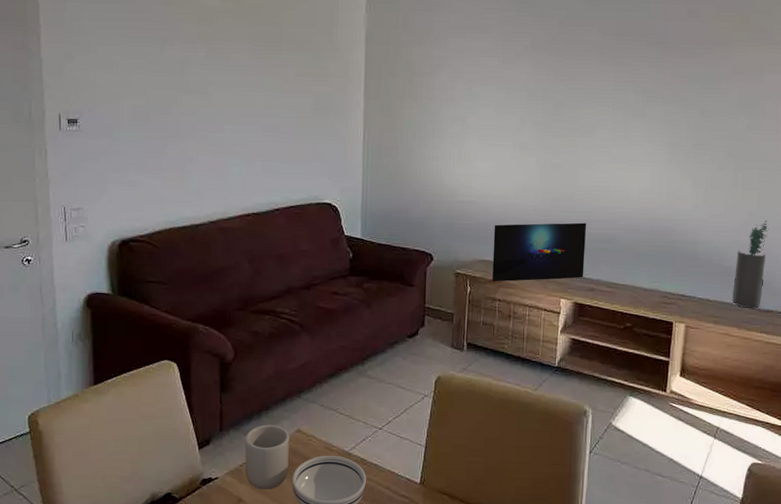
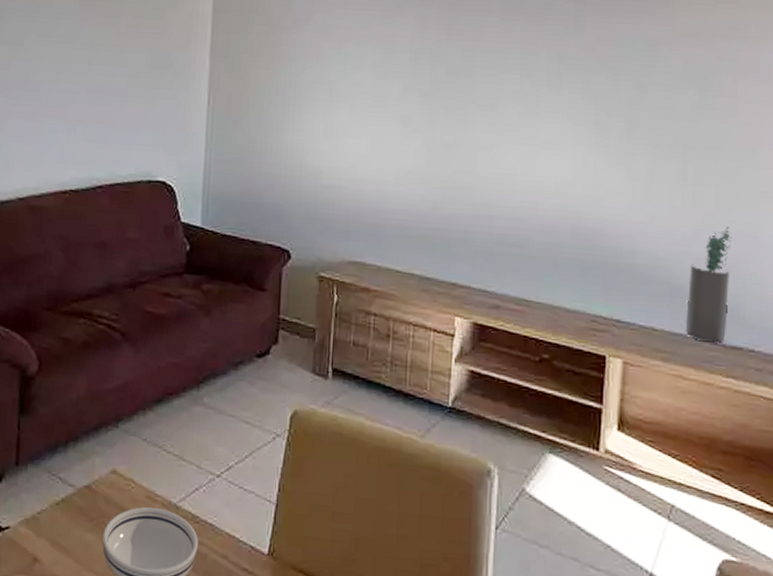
mug: present [245,425,289,490] -> none [44,460,102,548]
television: present [492,222,587,282] -> none [366,216,489,291]

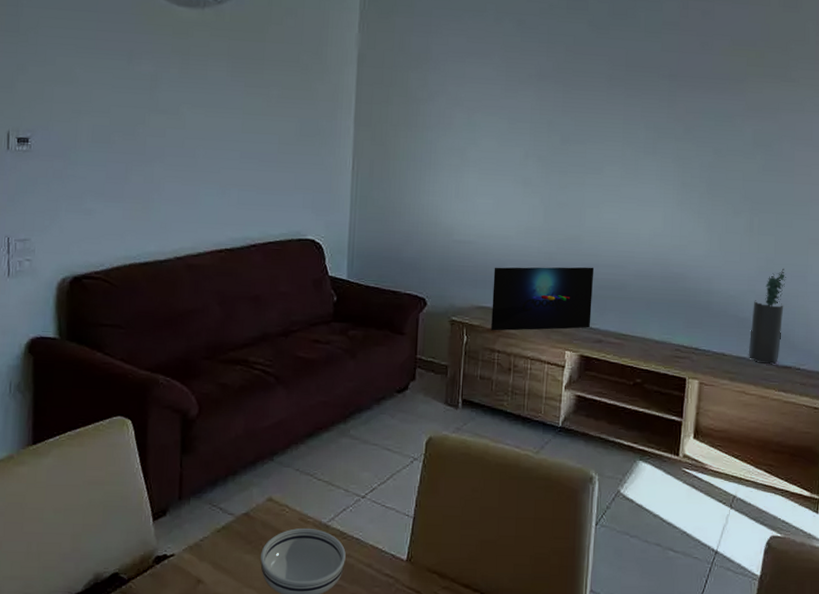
television: none [366,216,489,291] -> present [491,267,595,331]

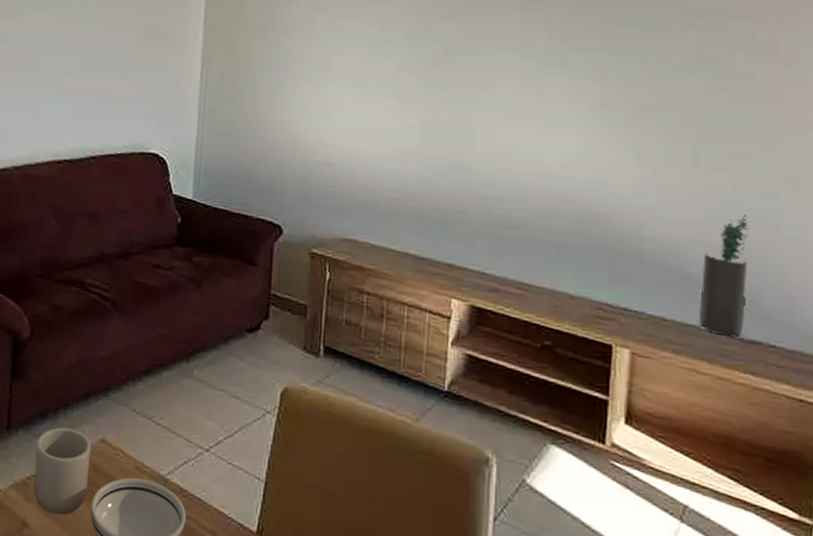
mug: none [206,492,259,569] -> present [33,427,91,515]
television: present [491,267,595,331] -> none [359,194,487,274]

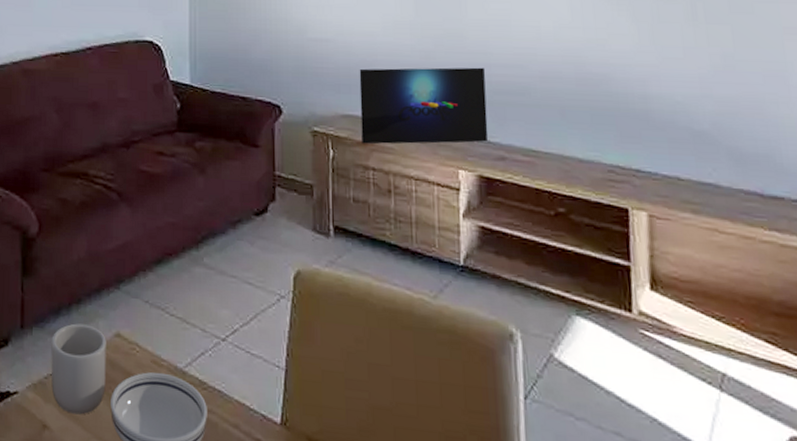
television: none [359,194,487,274] -> present [359,67,489,144]
vase: present [700,214,750,337] -> none [712,66,762,193]

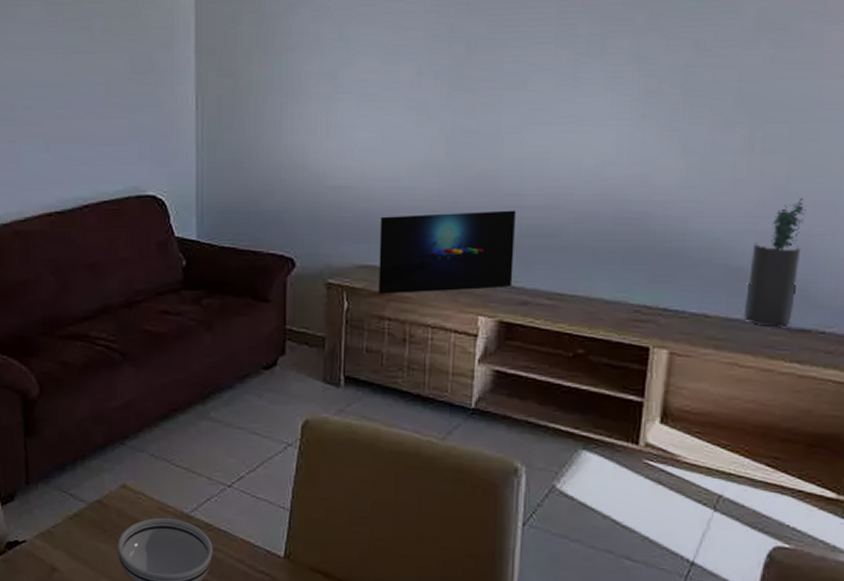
mug: present [51,323,106,415] -> none [57,478,113,558]
vase: none [712,66,762,193] -> present [745,197,806,326]

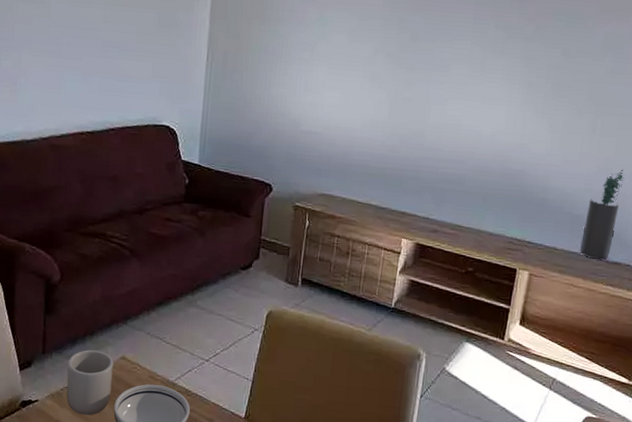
mug: none [57,478,113,558] -> present [66,350,114,415]
television: present [378,210,517,294] -> none [332,157,435,219]

